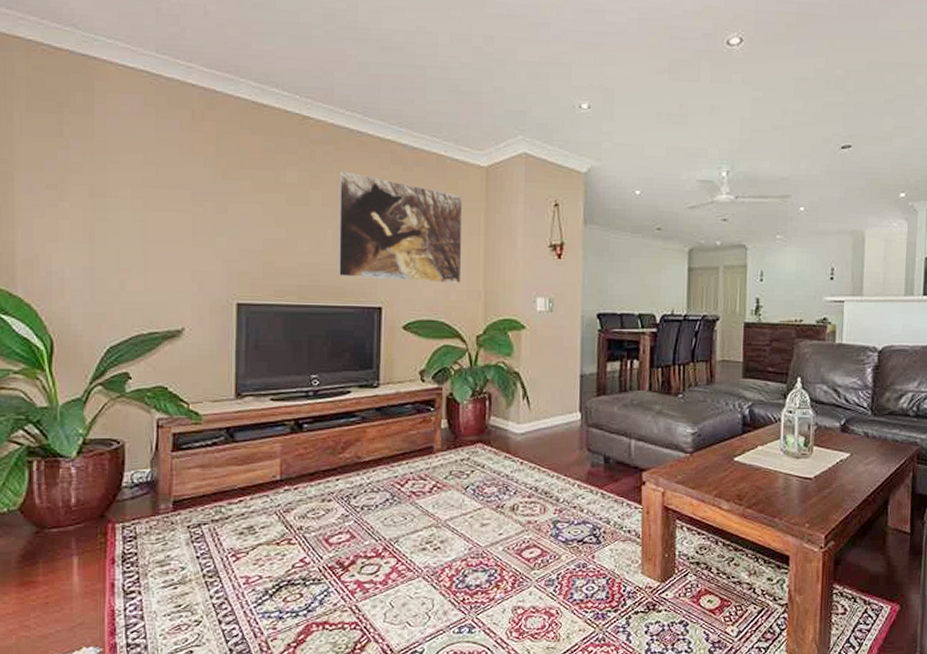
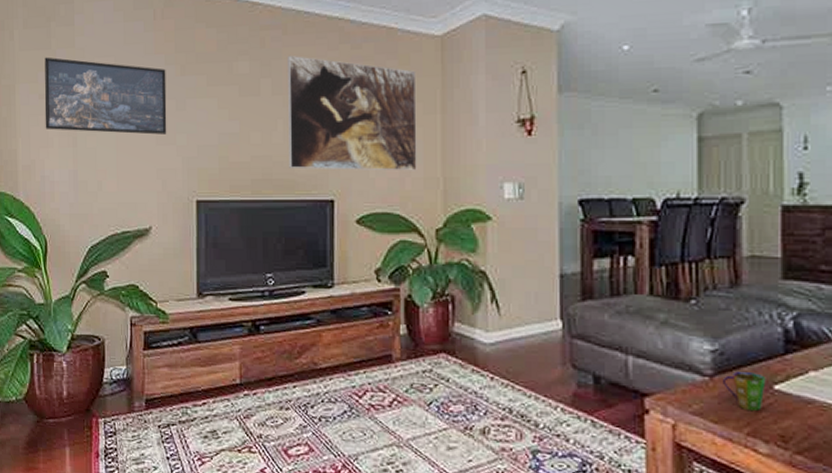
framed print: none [53,145,205,236] -> present [44,57,167,135]
cup: none [700,449,729,479] -> present [723,372,766,412]

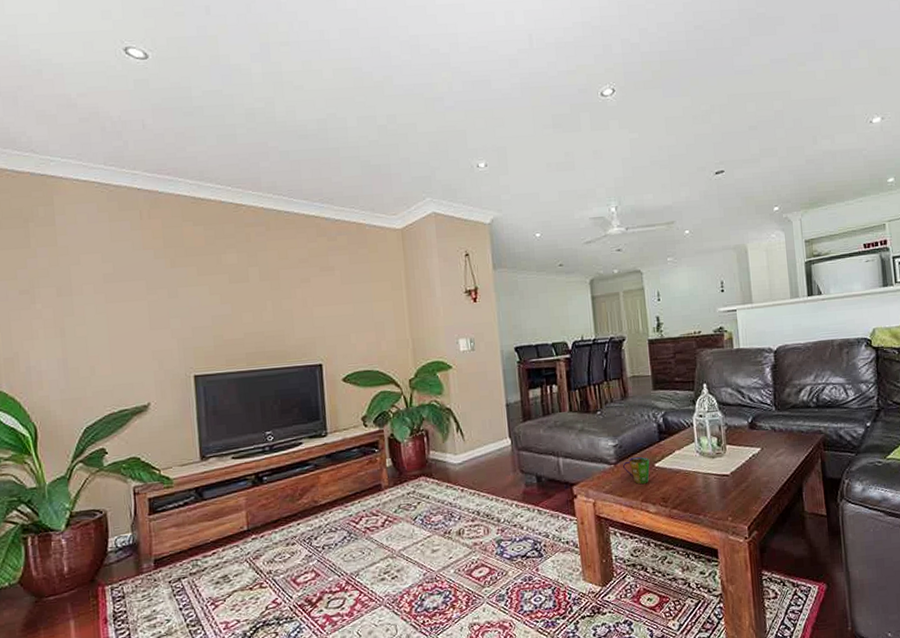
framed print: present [44,57,167,135] -> none [24,255,161,323]
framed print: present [288,55,417,171] -> none [272,247,390,341]

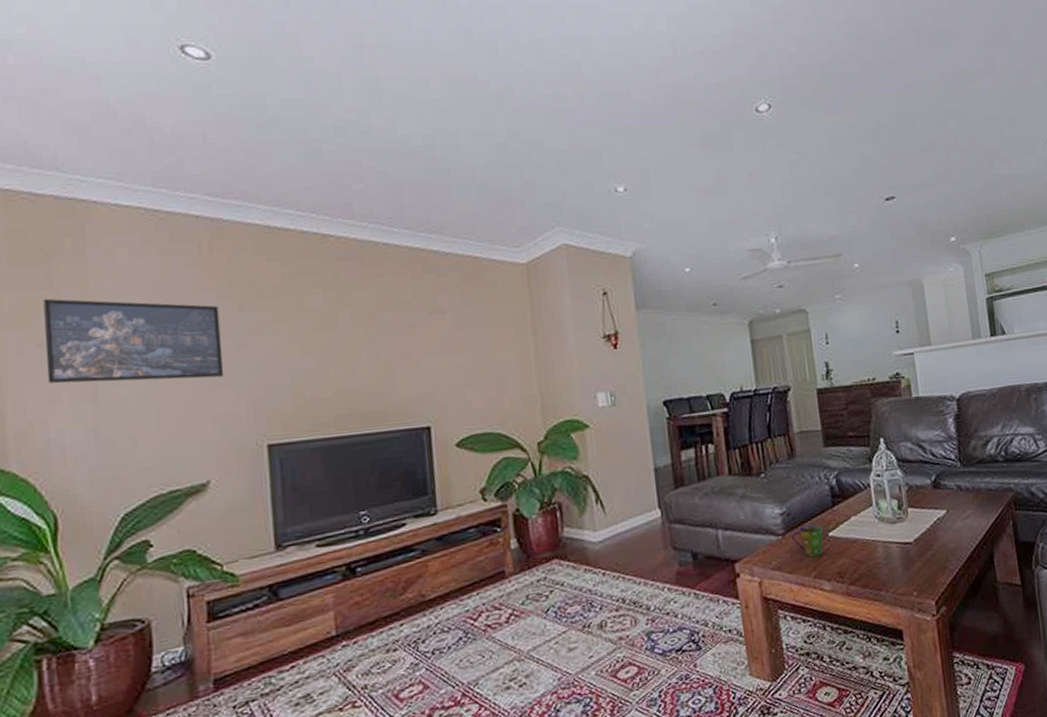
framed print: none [24,255,161,323] -> present [43,298,224,384]

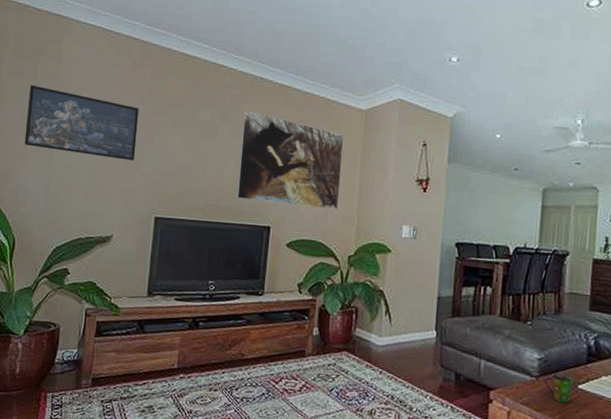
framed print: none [367,286,514,400] -> present [236,109,345,210]

